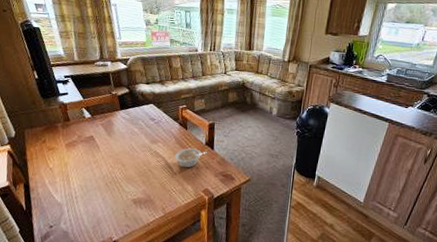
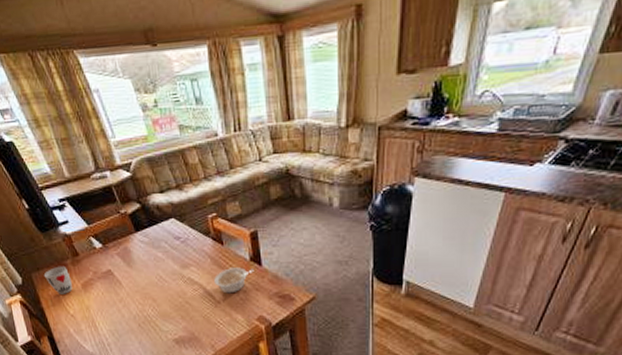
cup: none [35,127,58,151] -> present [43,266,73,294]

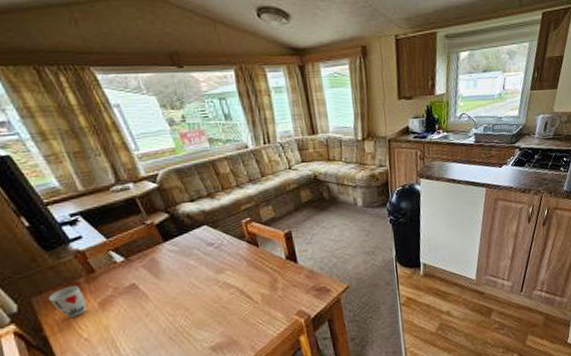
legume: present [214,268,254,294] -> none [251,267,290,293]

